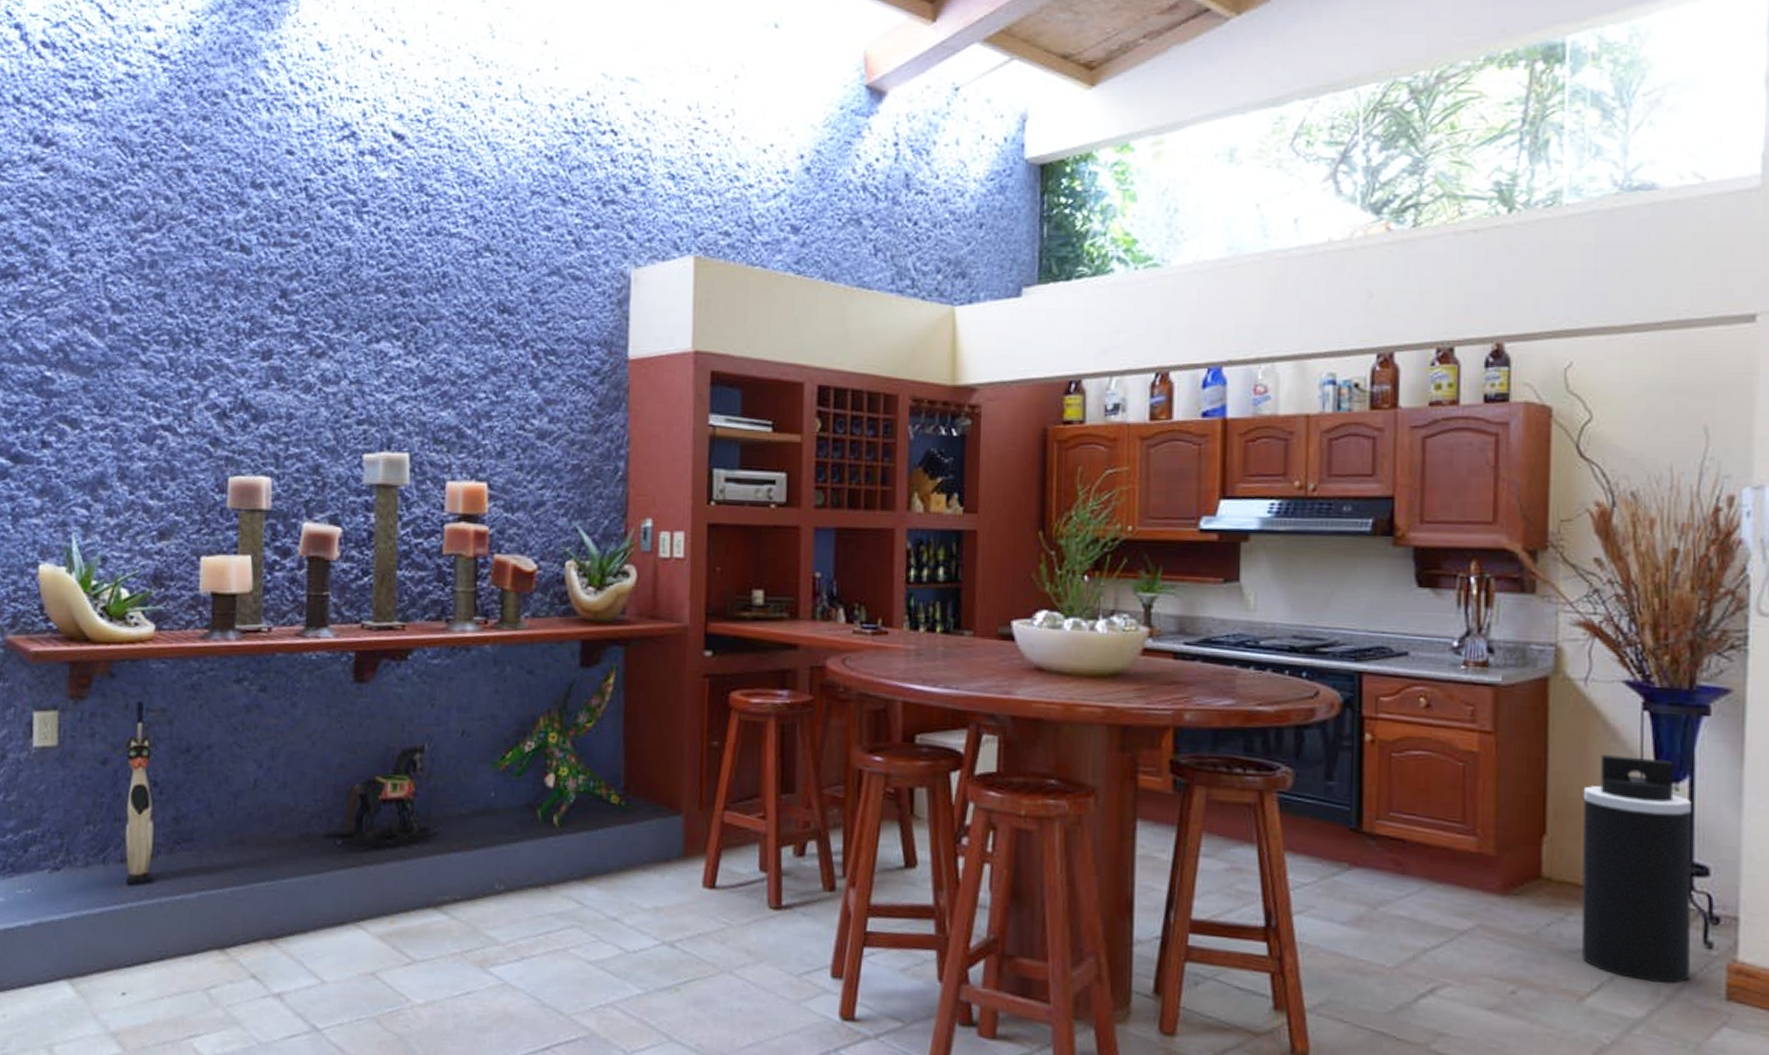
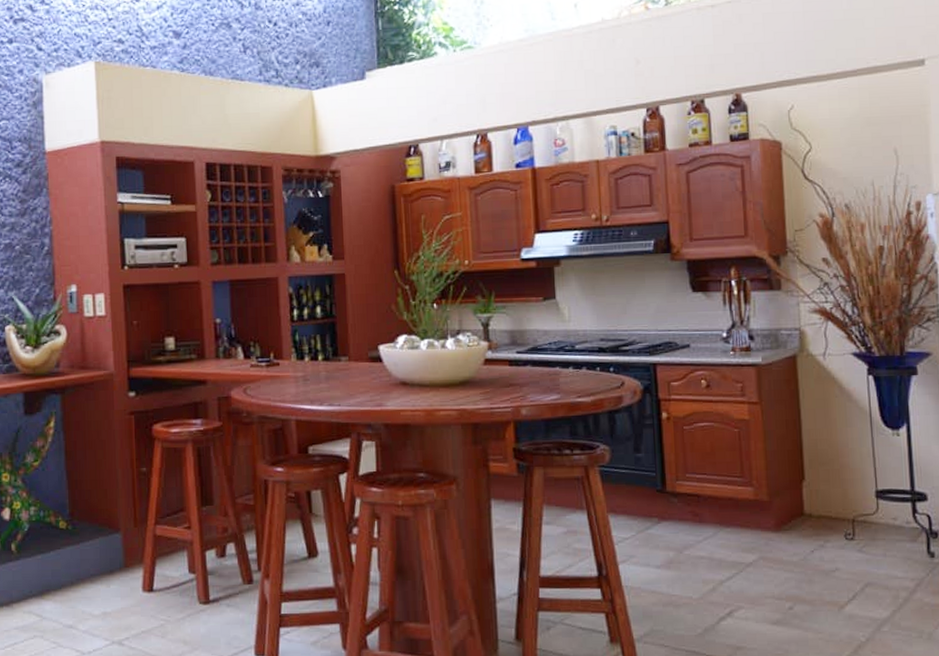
trash can: present [1581,755,1692,984] -> none [829,412,919,588]

